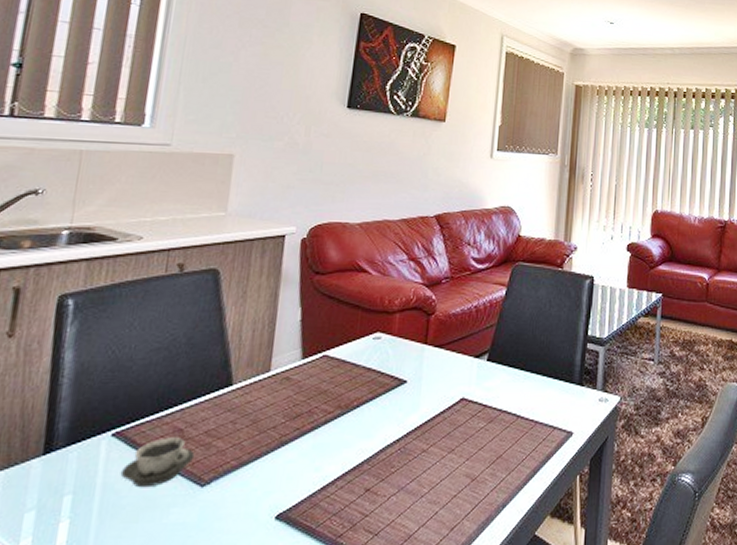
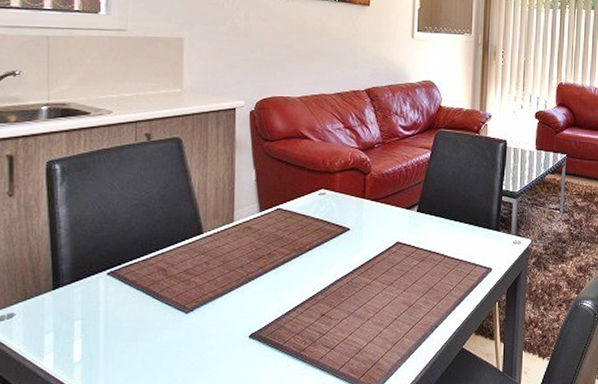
cup: present [120,437,195,488] -> none [118,275,178,315]

